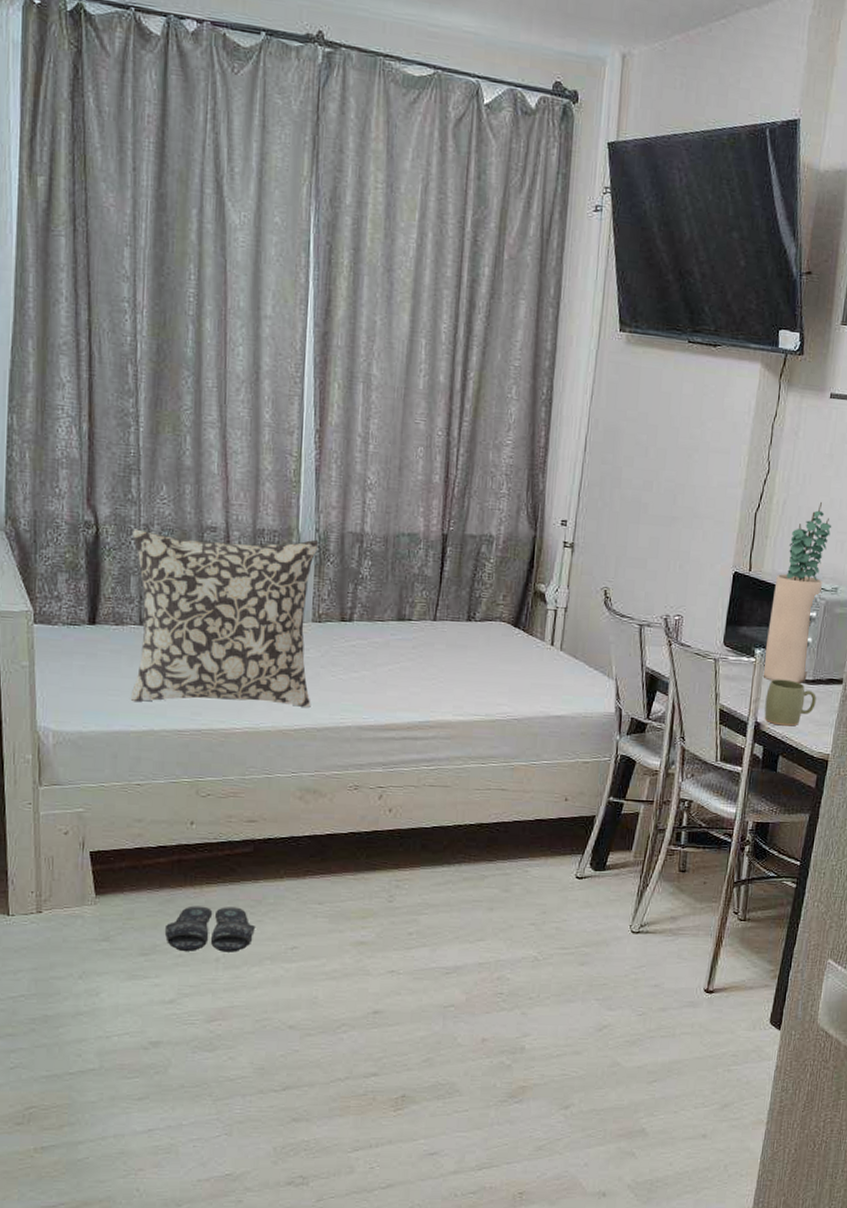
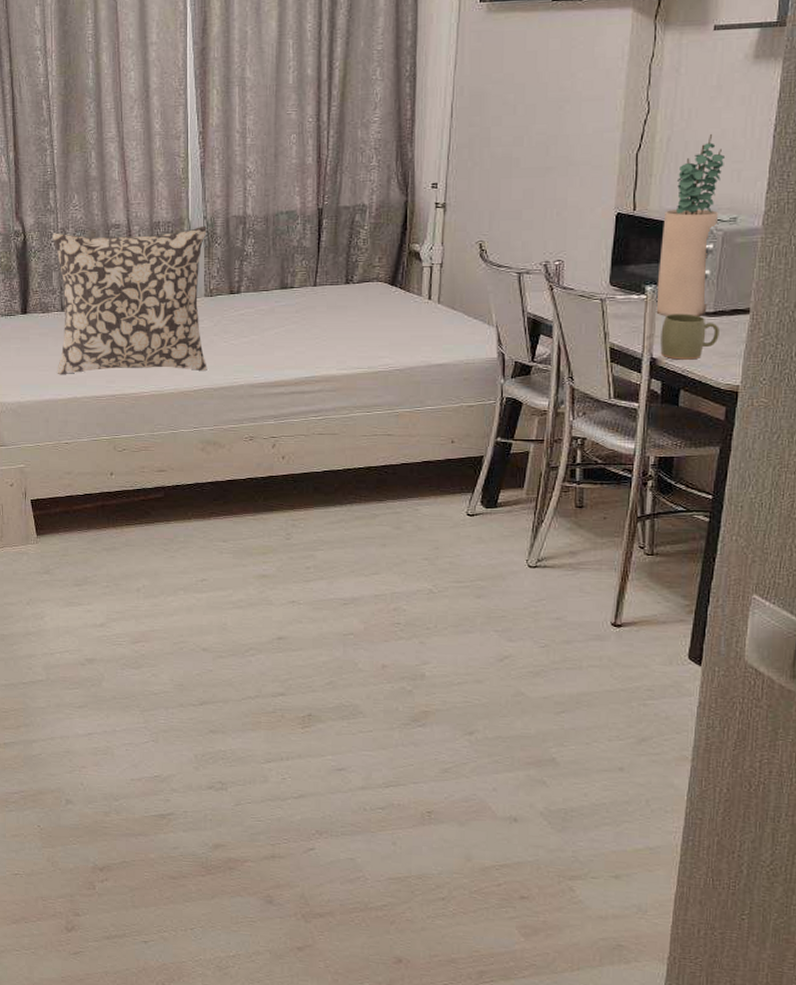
slippers: present [164,906,255,952] -> none [93,544,169,584]

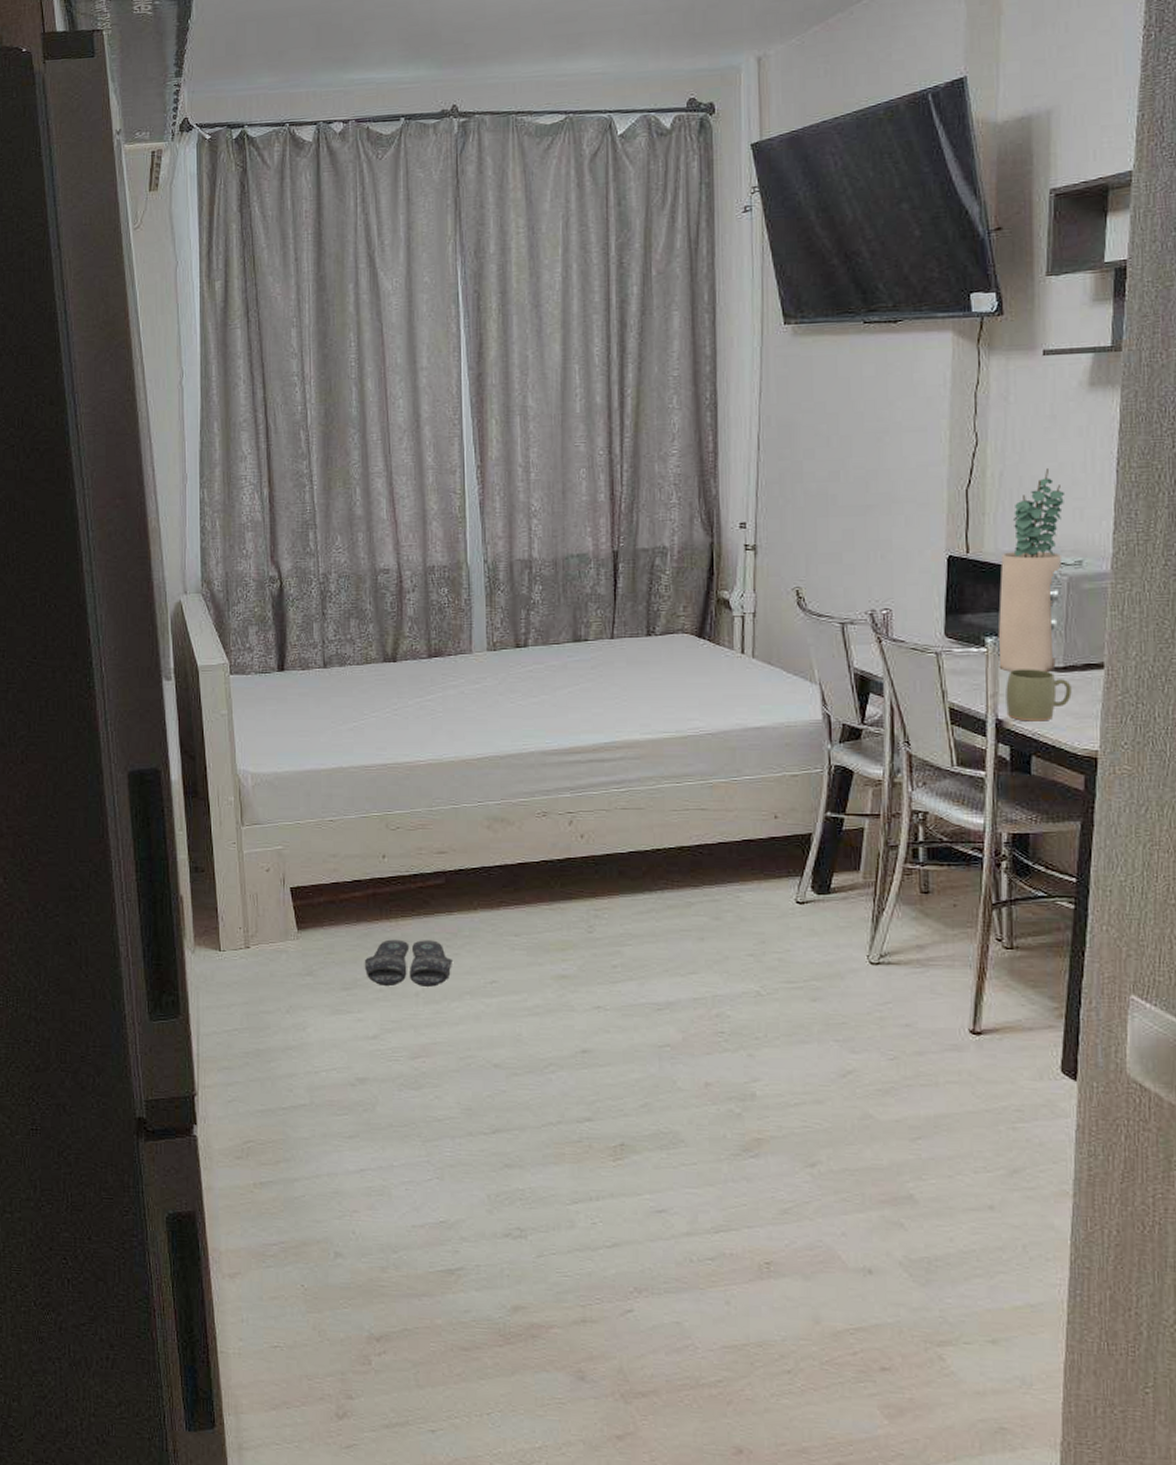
pillow: present [52,227,207,375] -> none [313,571,492,742]
slippers: none [93,544,169,584] -> present [364,939,452,987]

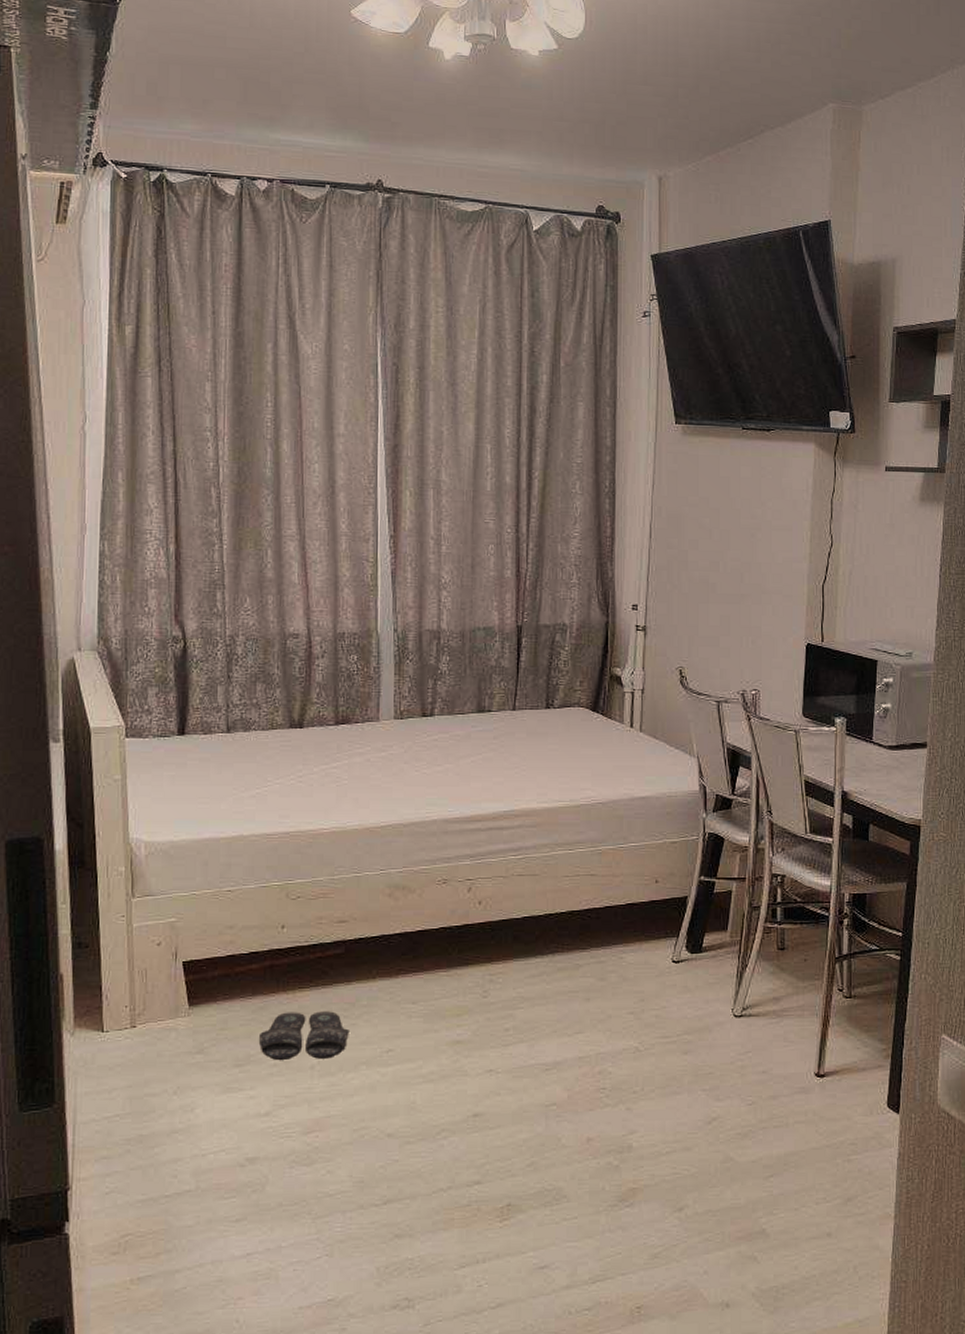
vase: present [997,469,1066,673] -> none [844,571,900,751]
mug: present [1006,669,1072,721] -> none [850,747,902,794]

